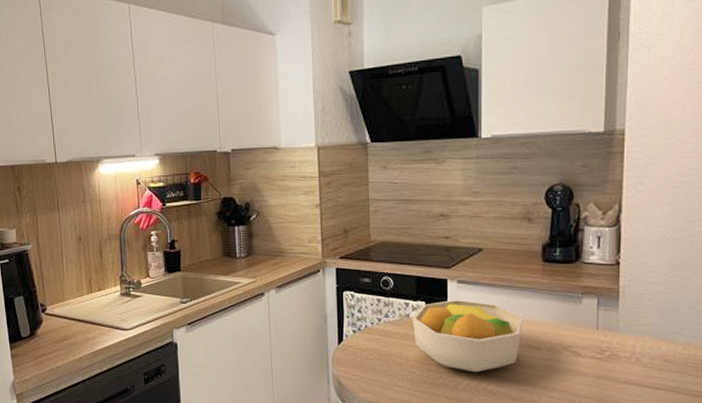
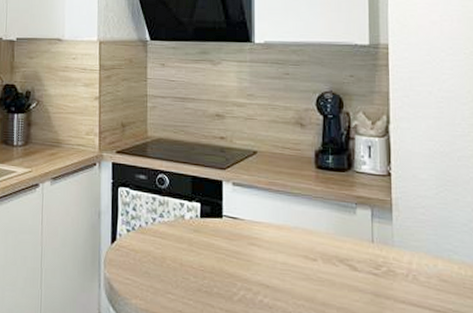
fruit bowl: present [412,299,524,373] -> none [187,202,299,283]

